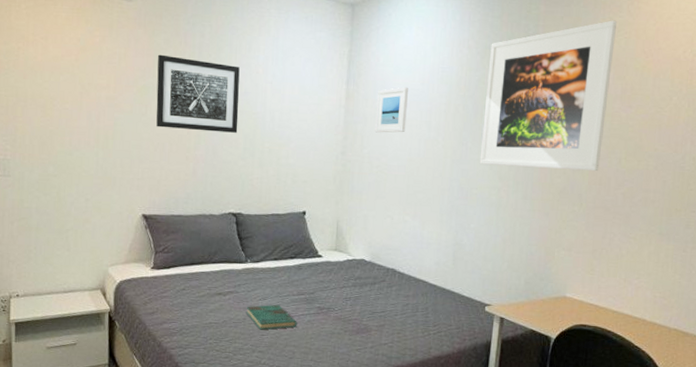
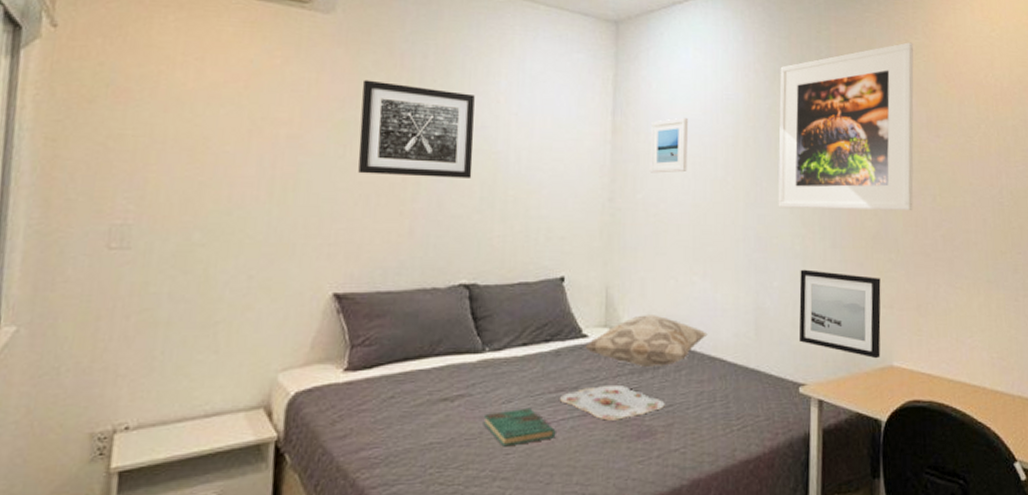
serving tray: none [301,293,379,319] -> present [560,386,665,421]
decorative pillow: none [320,243,415,283] -> present [585,315,708,368]
wall art: none [488,215,563,290] -> present [798,269,881,359]

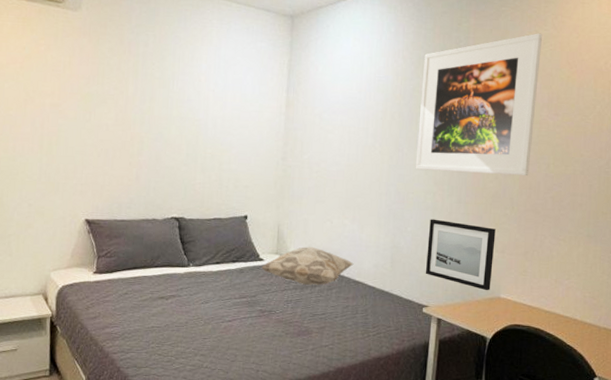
wall art: present [358,80,475,178] -> none [100,62,183,139]
book: present [483,407,556,447] -> none [188,307,239,334]
serving tray: present [560,386,665,421] -> none [243,296,319,321]
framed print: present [649,117,688,173] -> none [314,95,346,139]

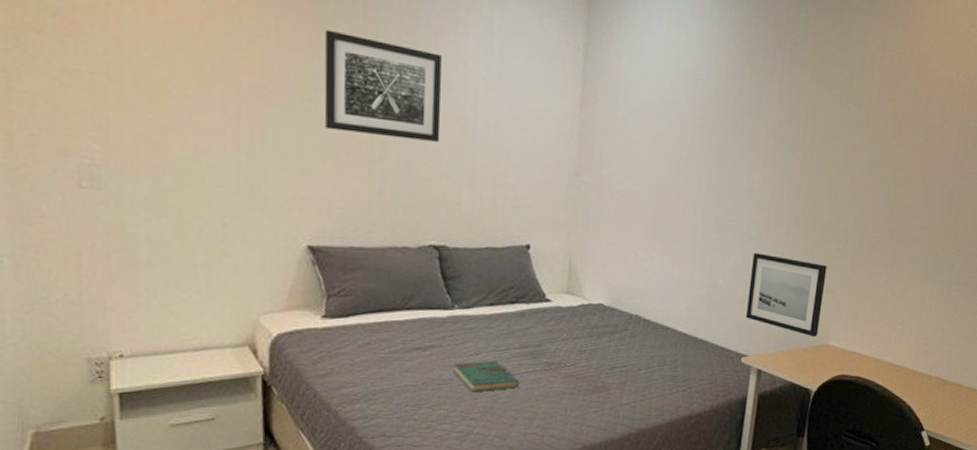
wall art: none [100,62,183,139] -> present [324,29,442,142]
book: none [188,307,239,334] -> present [453,360,520,393]
decorative pillow: present [261,247,354,286] -> none [548,285,662,333]
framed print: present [415,33,543,176] -> none [738,32,892,205]

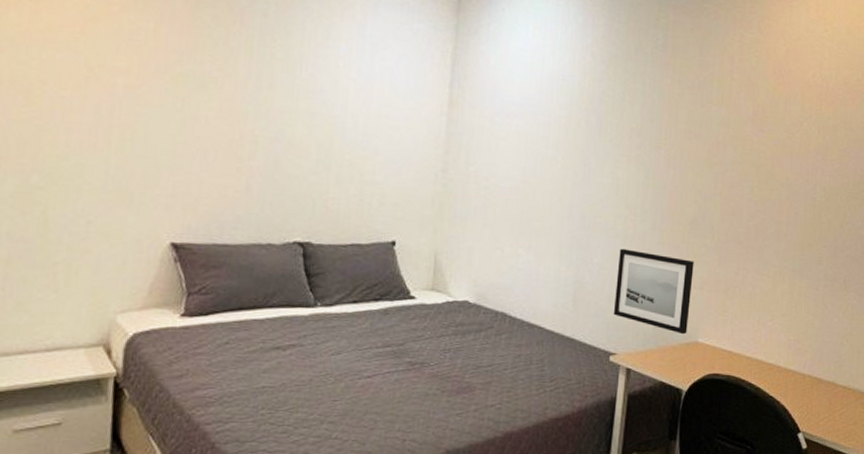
wall art: present [324,29,442,142] -> none [196,34,314,140]
book: present [453,360,520,393] -> none [313,359,381,394]

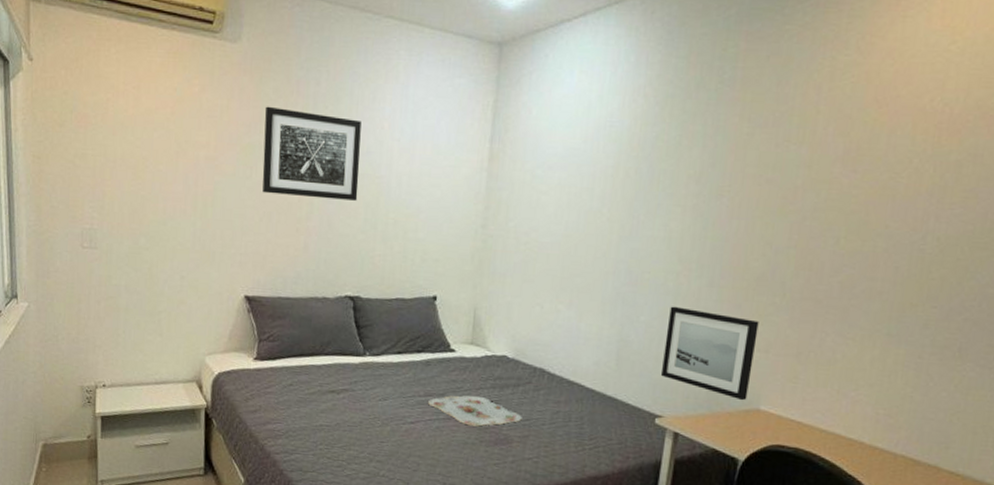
wall art: none [196,34,314,140] -> present [262,106,362,201]
serving tray: none [386,344,485,376] -> present [428,395,522,427]

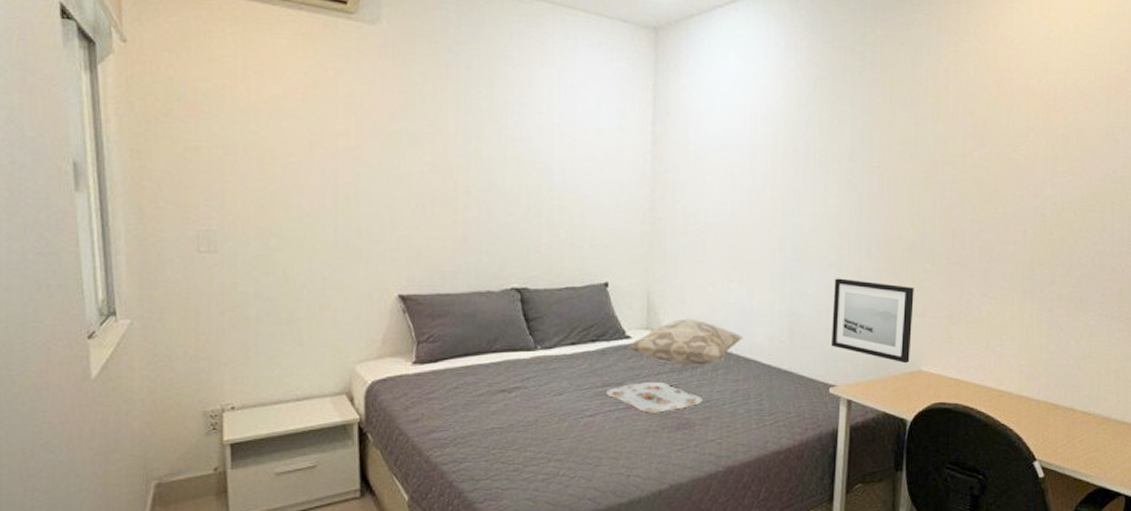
wall art: present [262,106,362,201] -> none [411,91,519,188]
decorative pillow: none [452,336,568,385] -> present [628,319,743,367]

